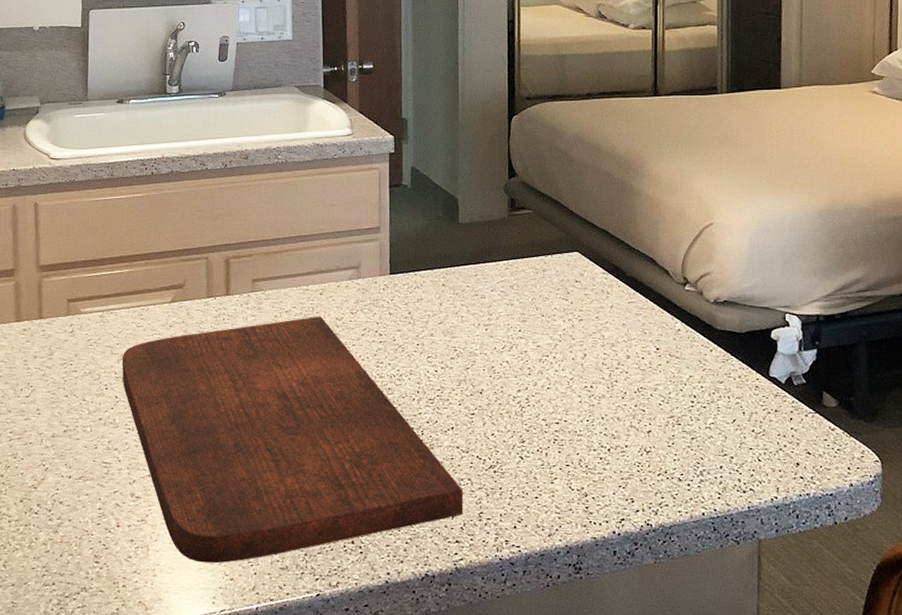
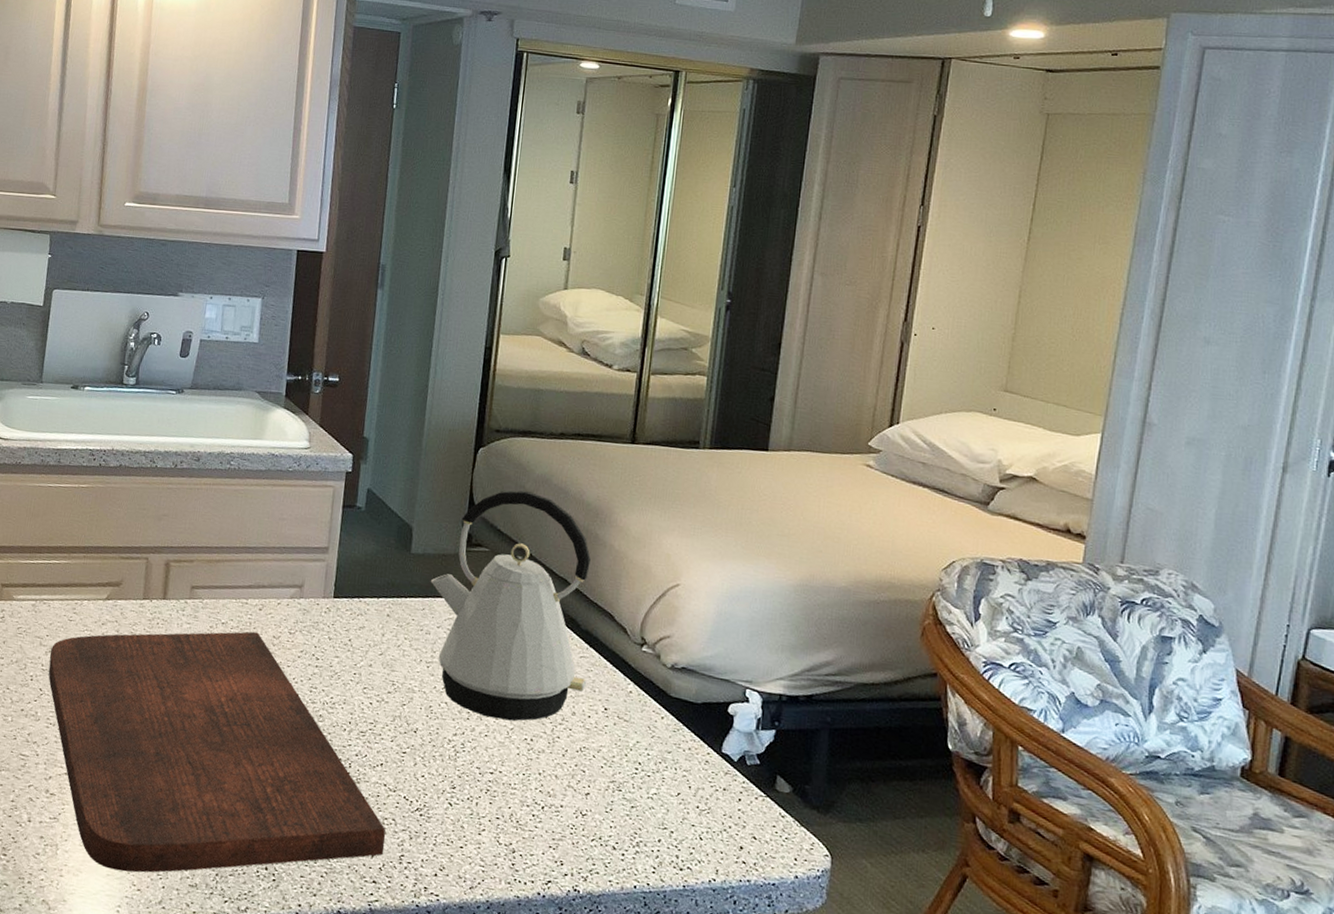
kettle: none [480,152,637,371] -> present [430,490,591,721]

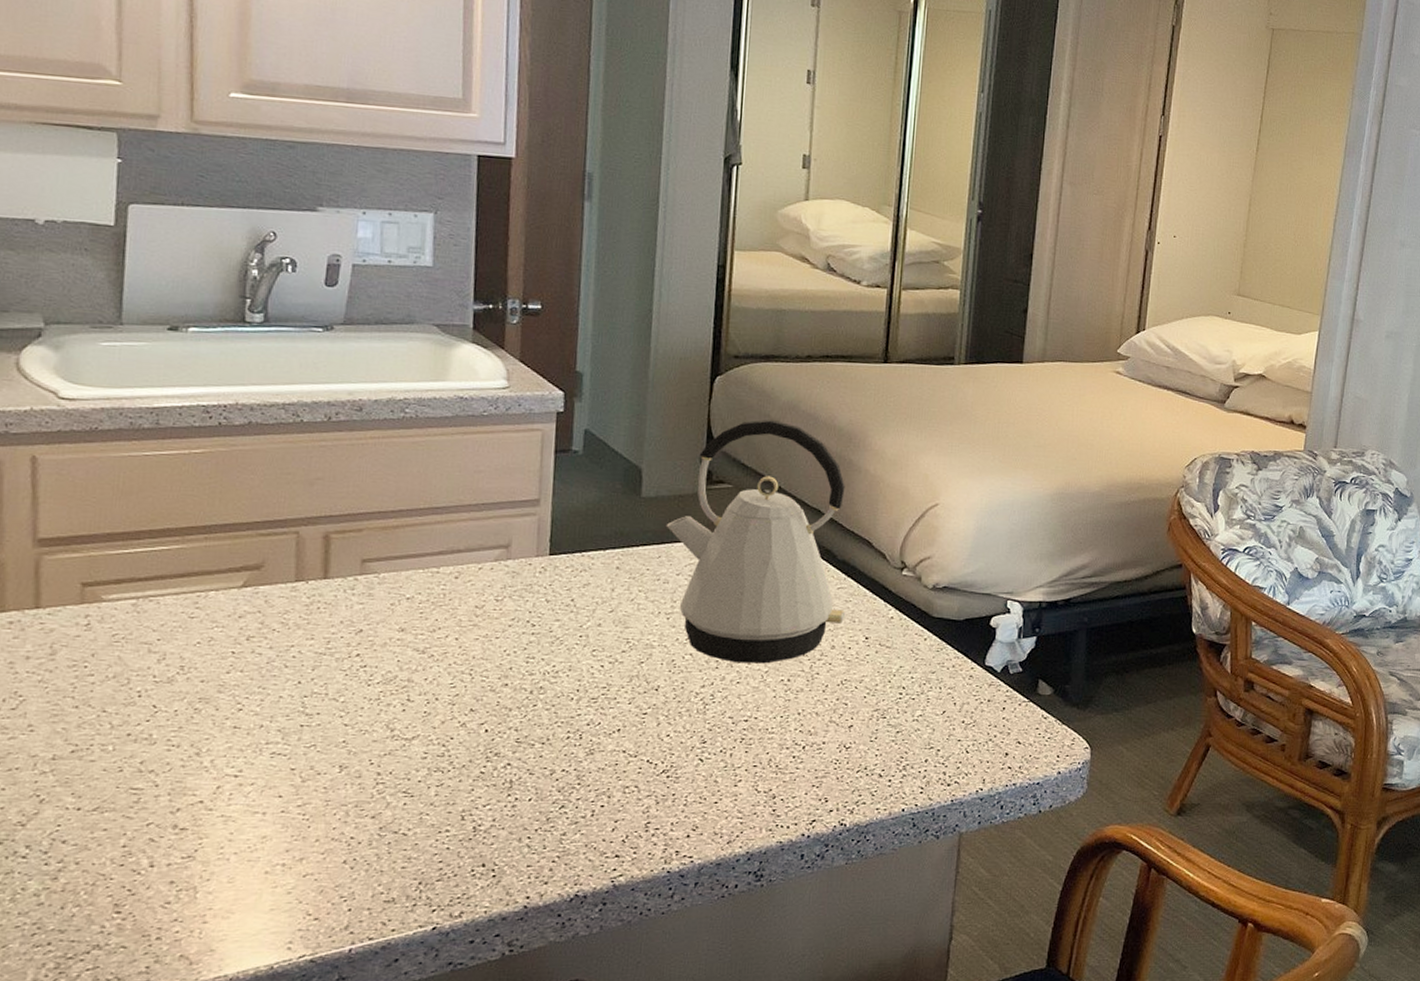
cutting board: present [48,631,386,873] -> none [164,604,628,902]

